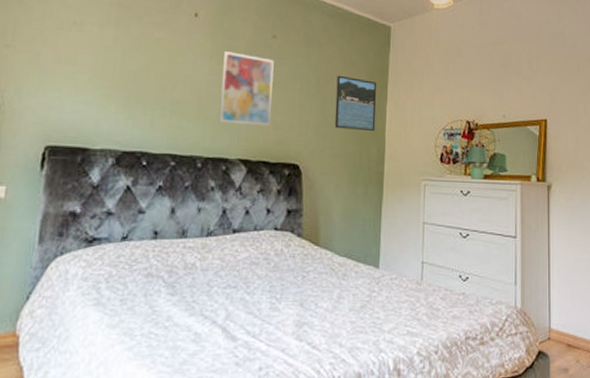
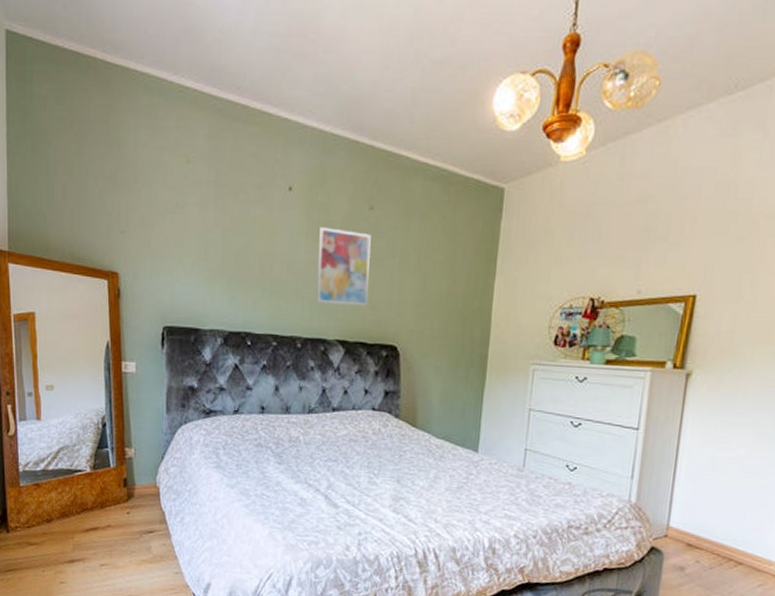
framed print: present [334,75,377,131] -> none [435,249,484,310]

